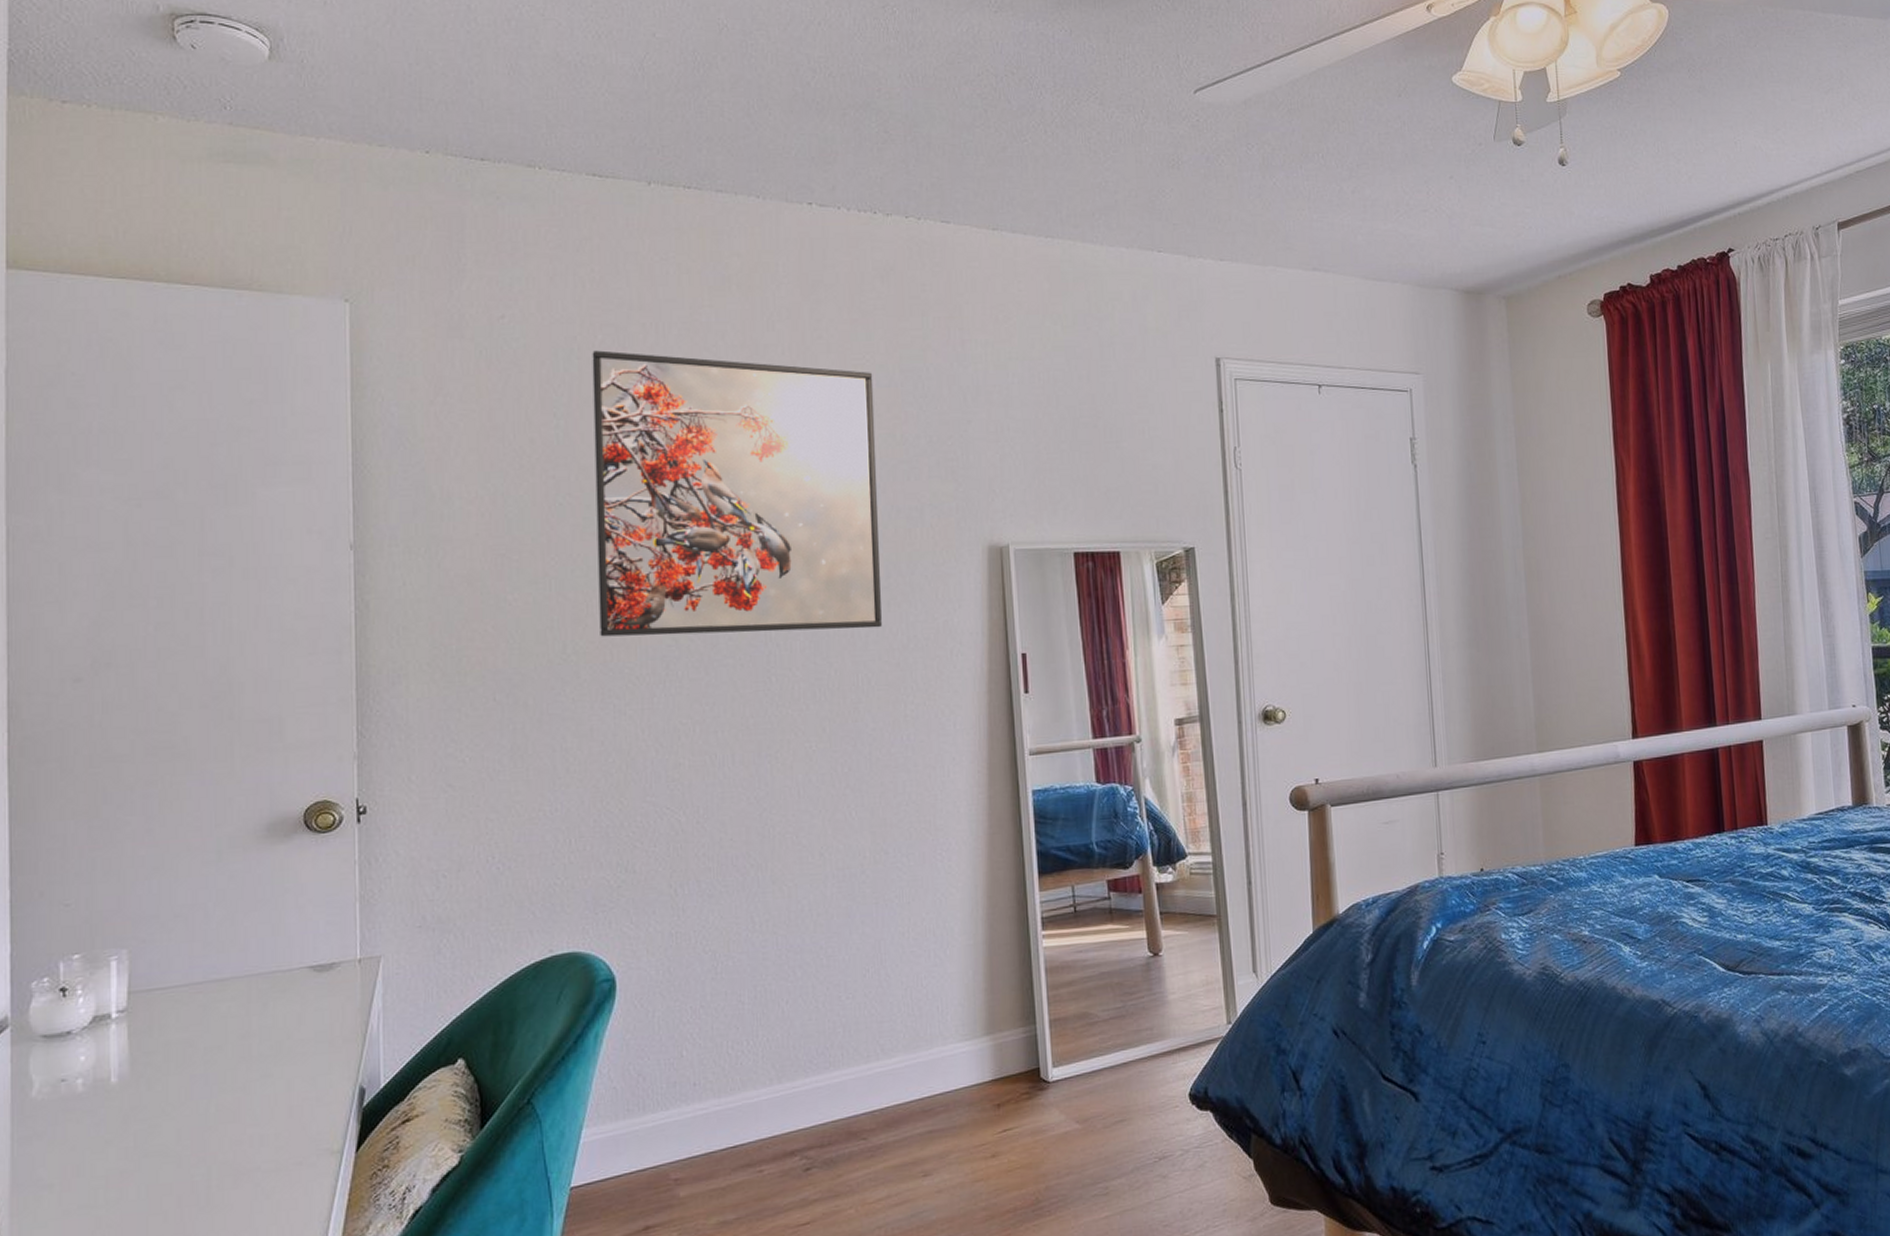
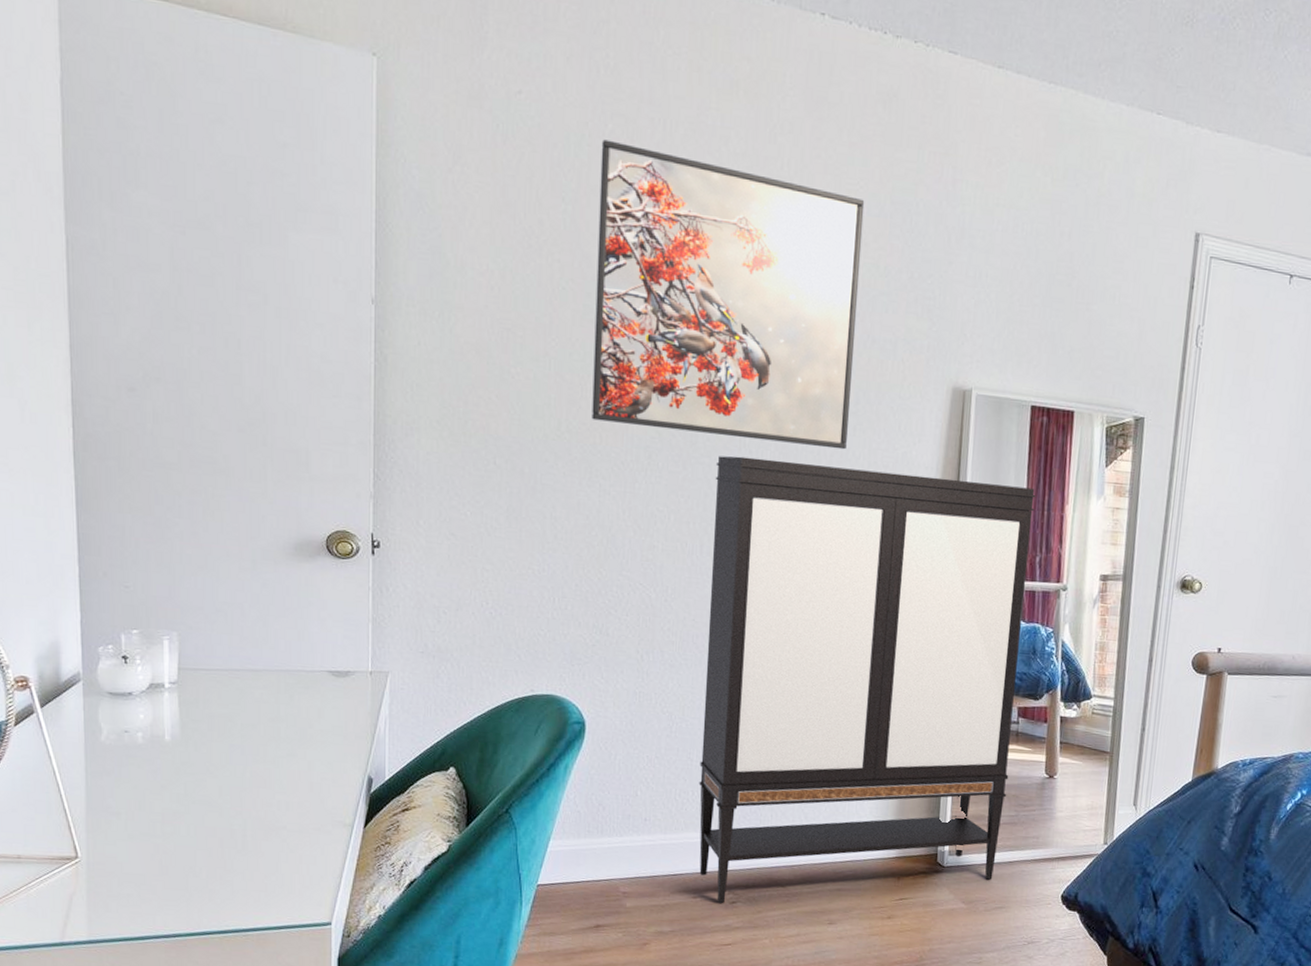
storage cabinet: none [741,638,1109,1173] -> present [699,456,1036,903]

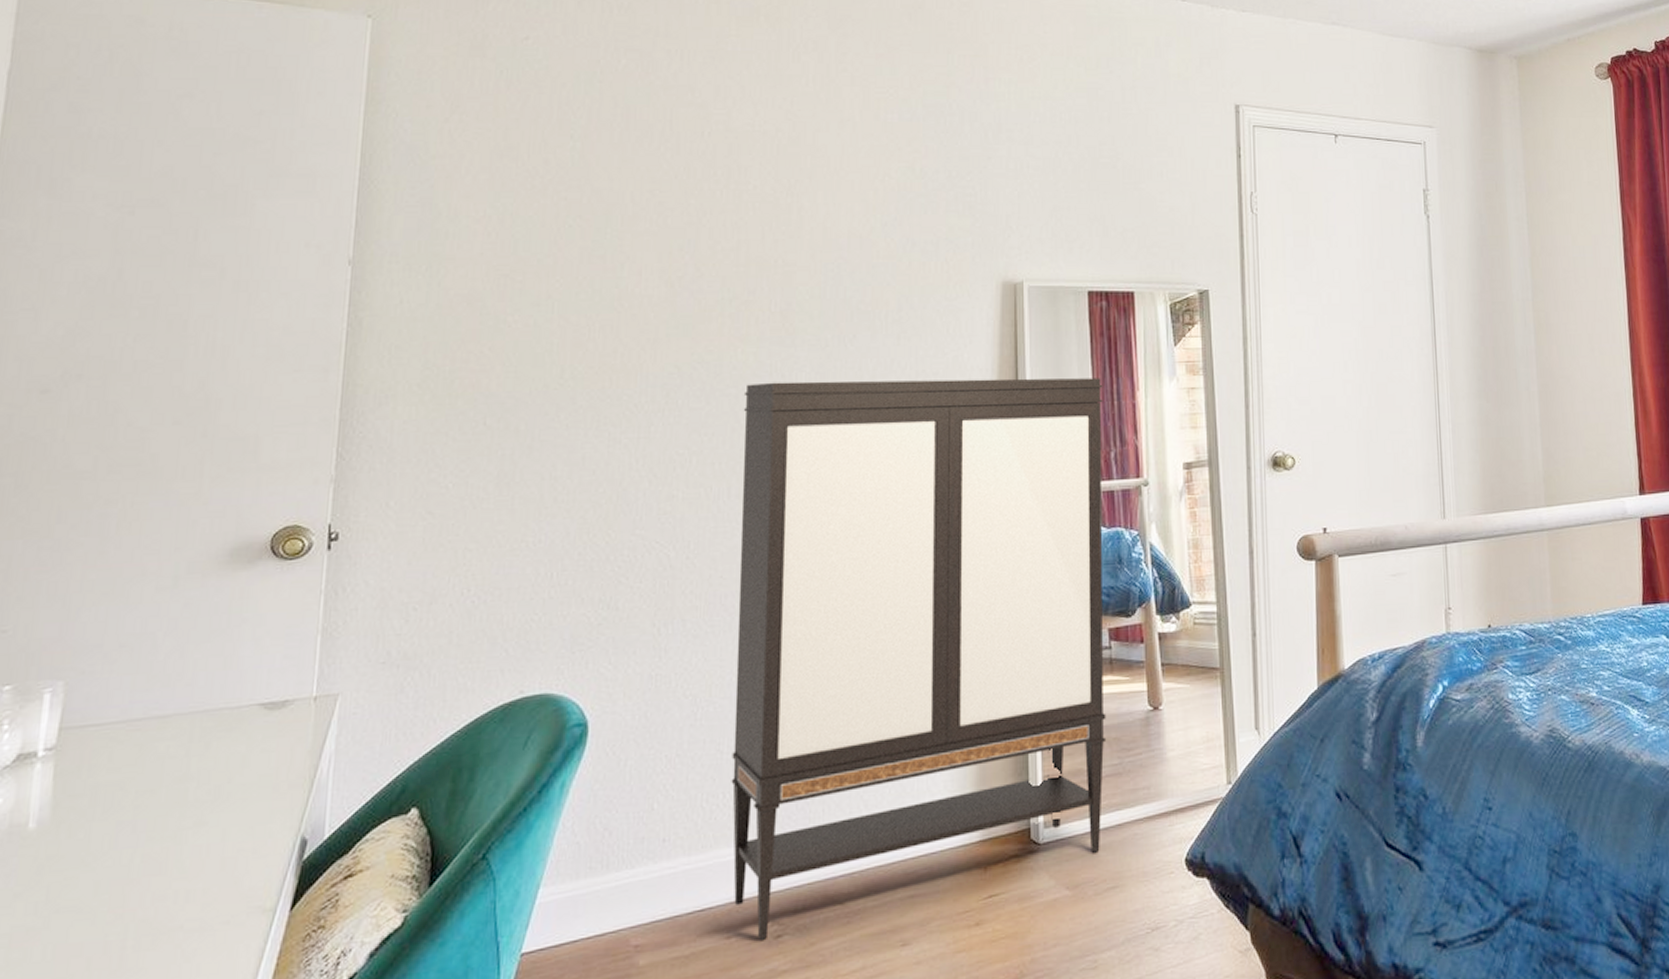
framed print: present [592,139,865,450] -> none [600,75,896,363]

